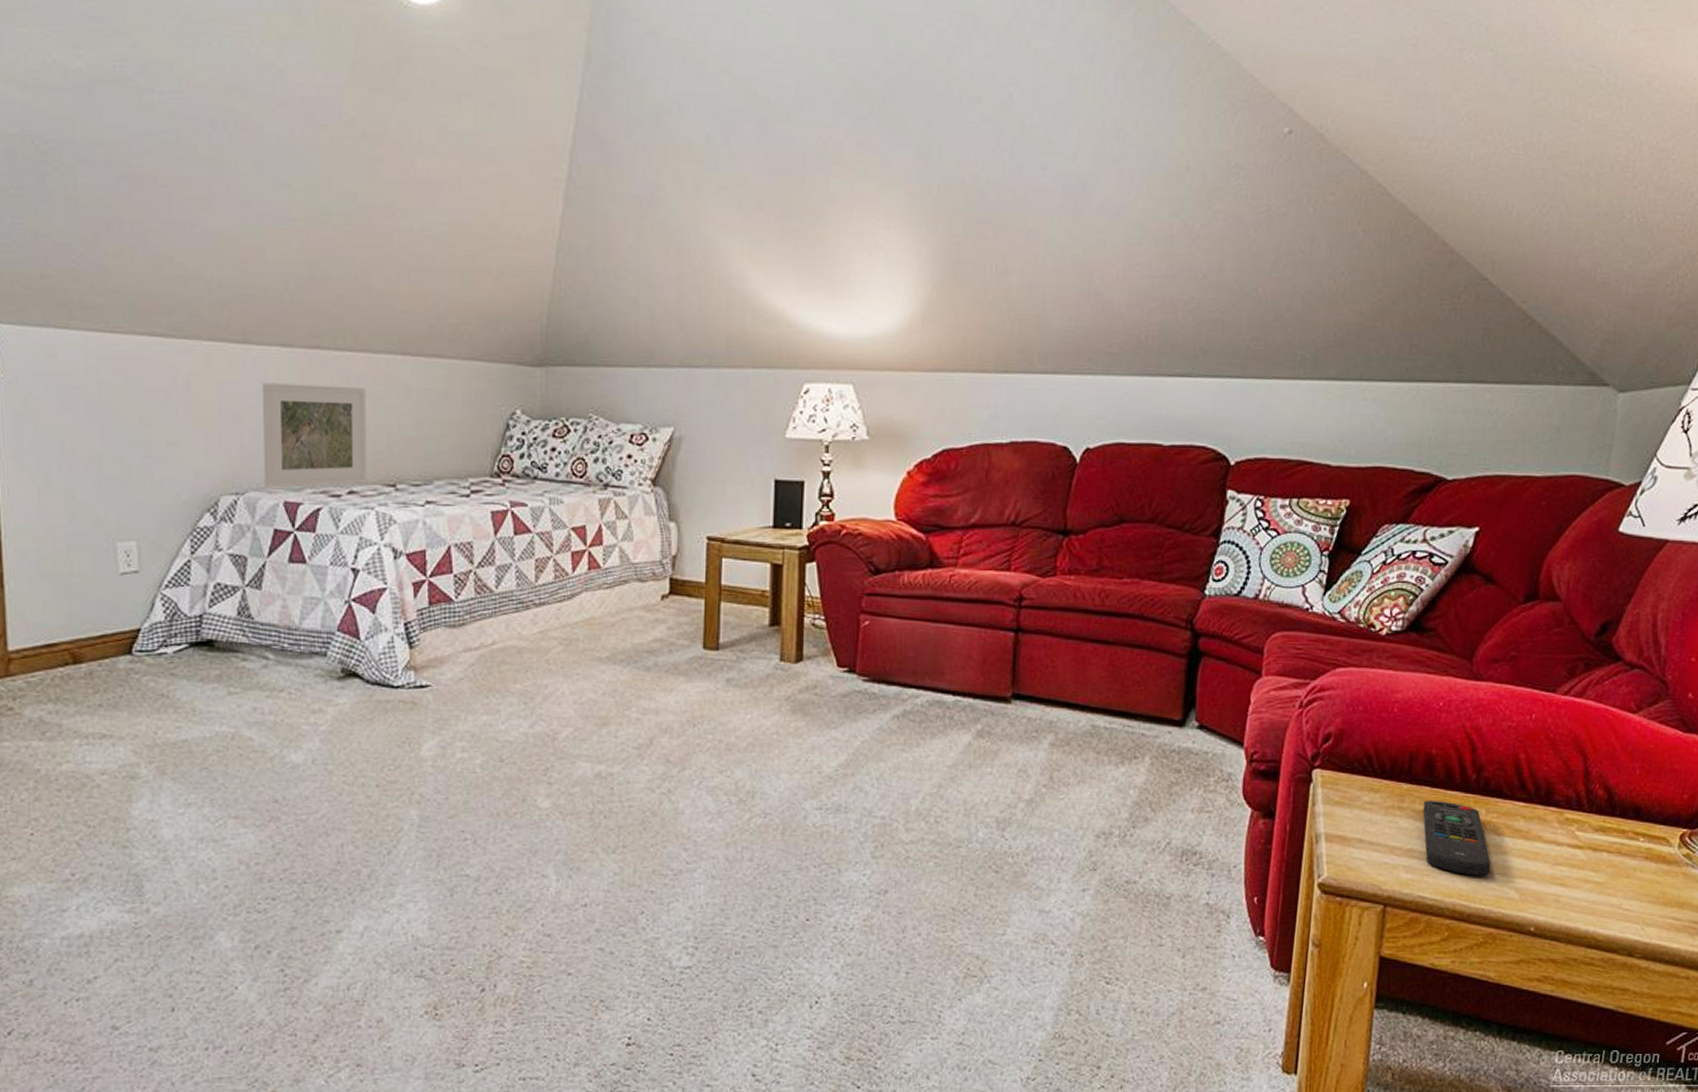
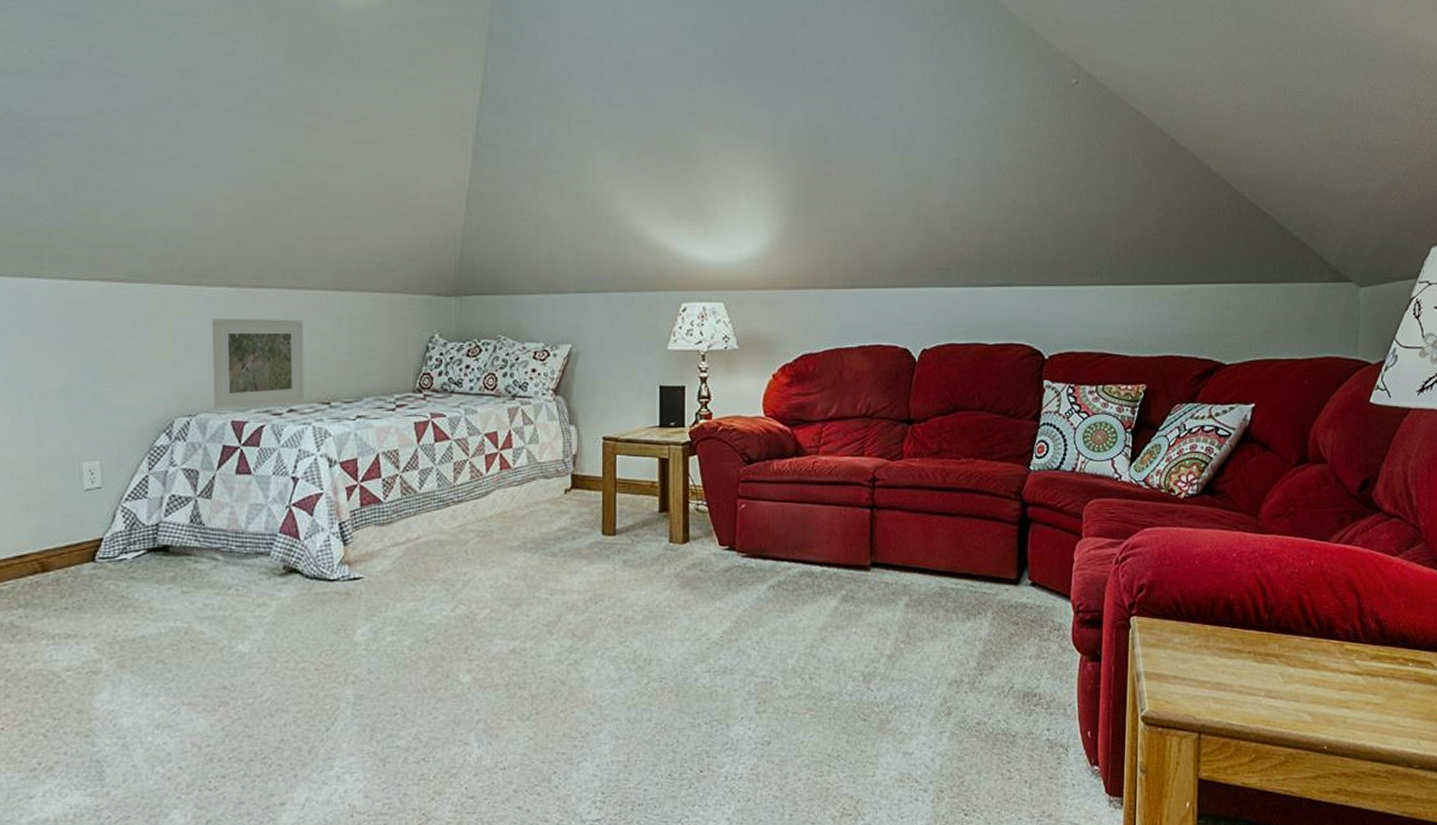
remote control: present [1422,801,1491,876] -> none [1226,639,1287,703]

